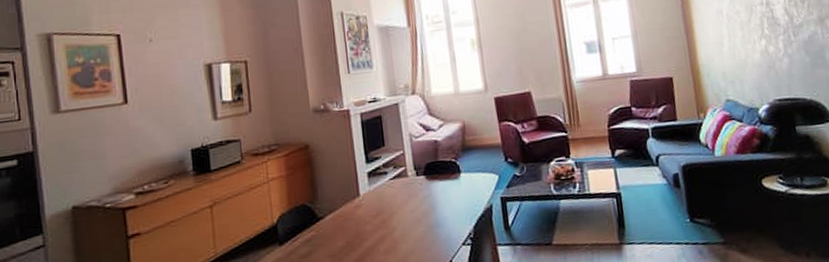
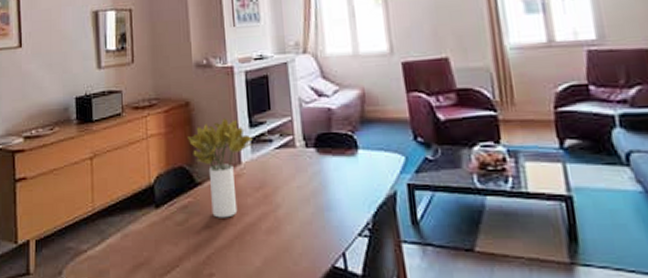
flower bouquet: none [308,157,370,247] -> present [187,118,253,218]

